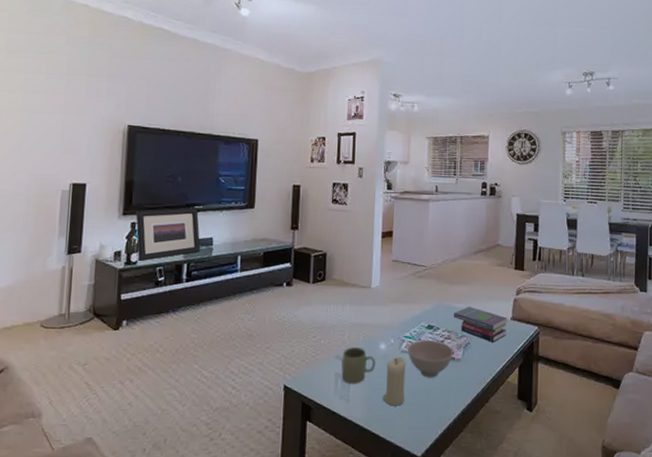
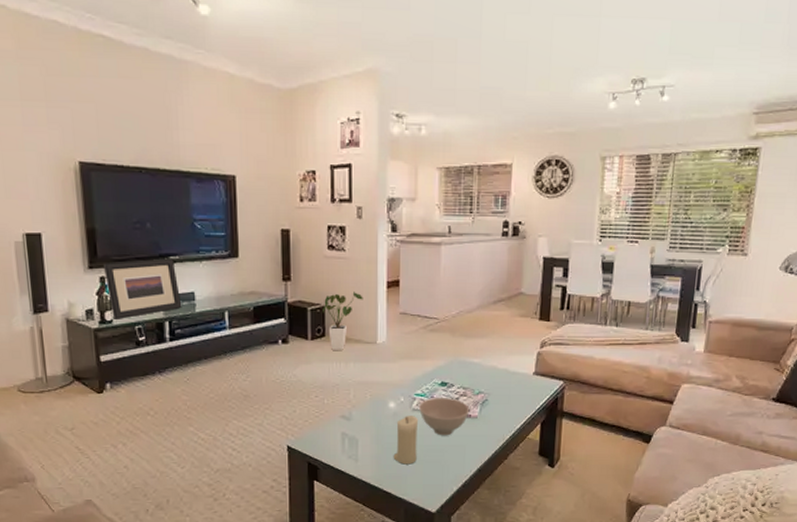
house plant: none [324,241,361,293] -> present [323,292,363,350]
mug: present [341,347,375,384] -> none [348,407,384,443]
books: present [454,306,508,342] -> none [470,361,530,398]

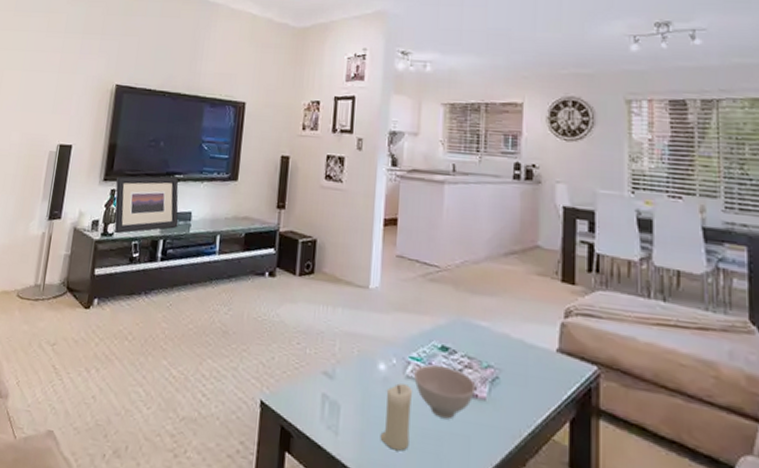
house plant: present [323,292,363,350] -> none [314,227,358,292]

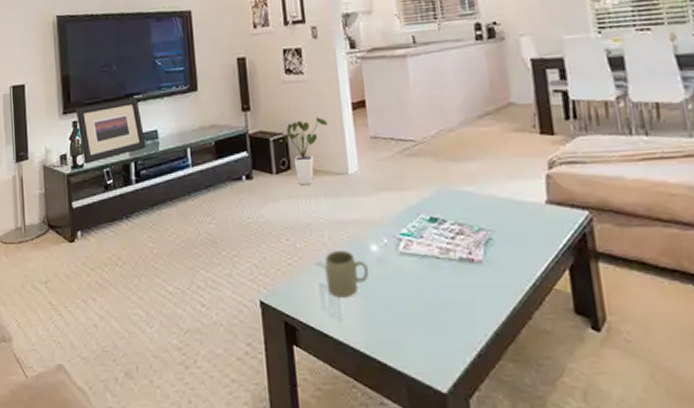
house plant: none [314,227,358,292] -> present [285,117,328,184]
mug: none [329,362,372,412] -> present [324,251,368,297]
candle: present [380,383,413,451] -> none [382,261,414,326]
bowl: present [414,364,477,420] -> none [407,236,472,287]

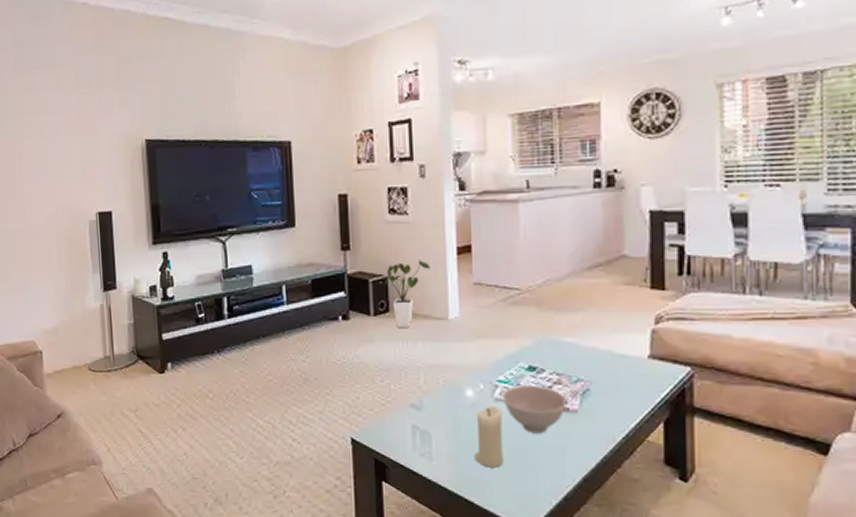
picture frame: present [76,97,146,163] -> none [166,230,240,296]
mug: present [324,251,368,297] -> none [418,394,462,439]
candle: none [382,261,414,326] -> present [474,407,504,468]
bowl: none [407,236,472,287] -> present [503,384,567,434]

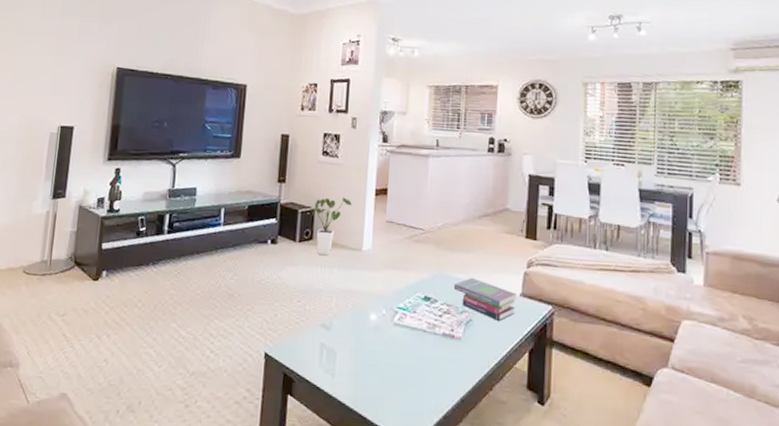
candle: present [474,407,504,468] -> none [371,330,400,386]
bowl: present [503,384,567,434] -> none [401,312,454,357]
books: none [564,340,644,388] -> present [454,277,517,321]

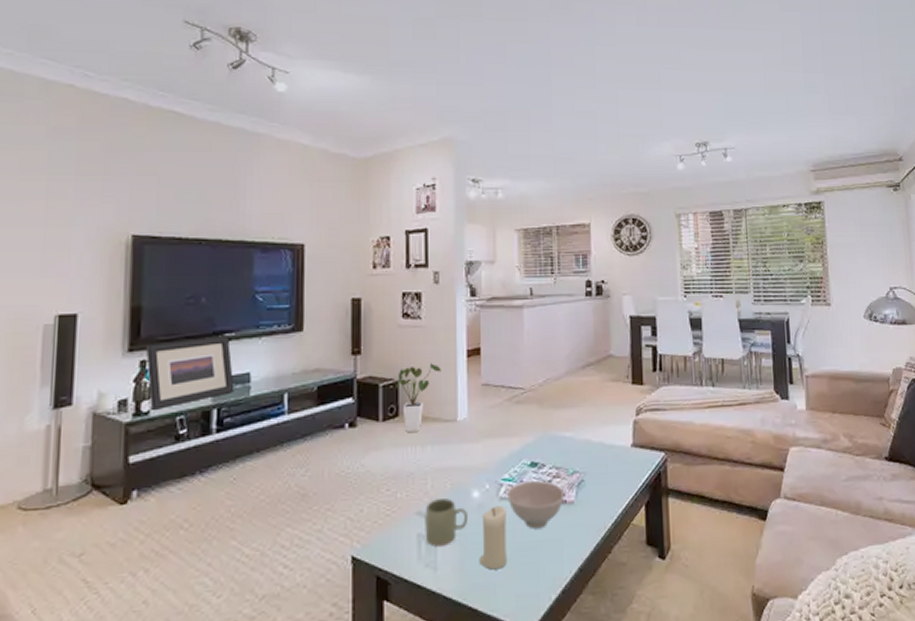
picture frame: none [120,155,184,209] -> present [146,335,235,410]
mug: none [327,315,365,357] -> present [425,498,467,547]
candle: none [371,330,400,386] -> present [479,506,508,570]
bowl: none [401,312,454,357] -> present [507,480,565,529]
books: present [454,277,517,321] -> none [562,434,628,477]

